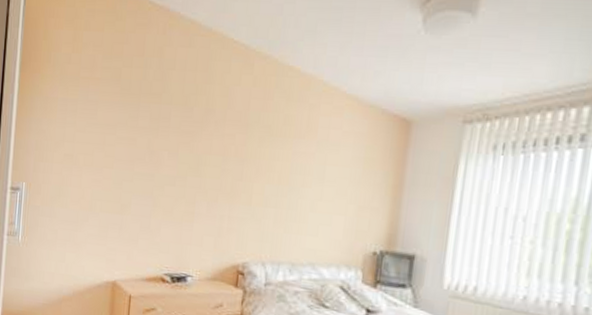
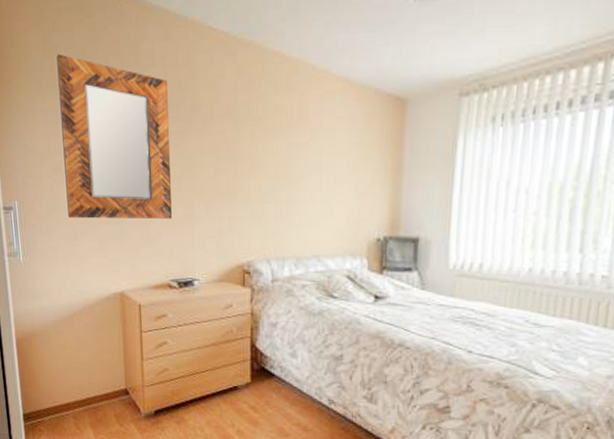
home mirror: none [72,50,185,214] -> present [57,53,173,219]

